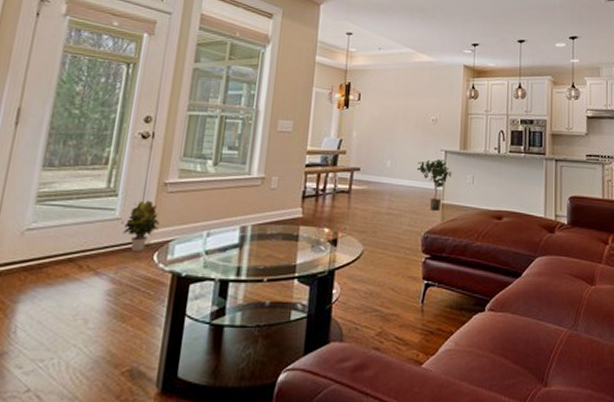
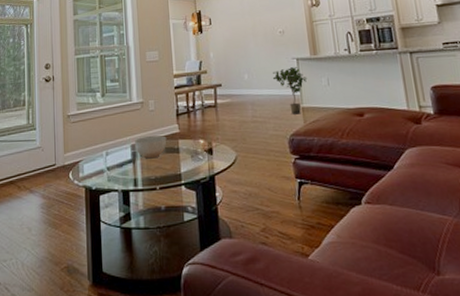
potted plant: present [122,200,160,252] -> none [44,130,70,173]
bowl: none [245,218,286,245] -> present [135,136,167,159]

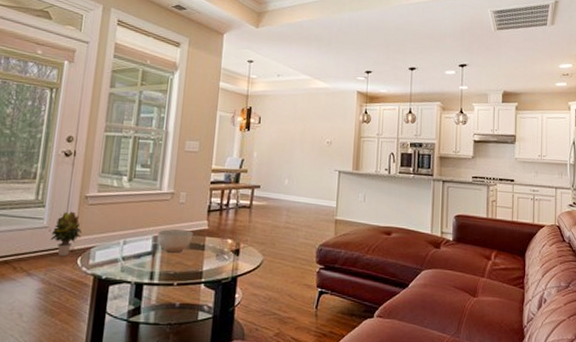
potted plant: none [44,130,70,173] -> present [50,211,83,257]
potted plant: present [272,67,308,115] -> none [312,179,346,226]

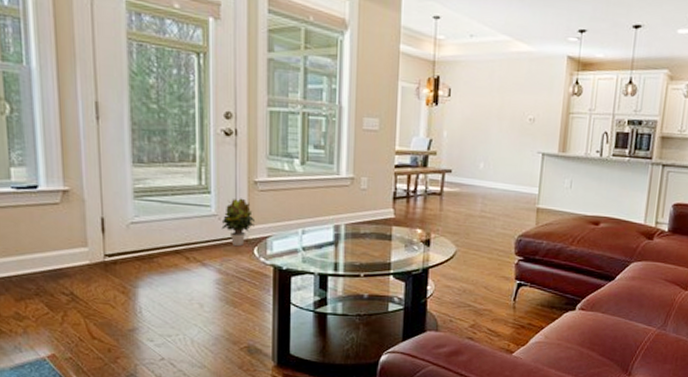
bowl: present [157,229,194,253] -> none [339,218,379,243]

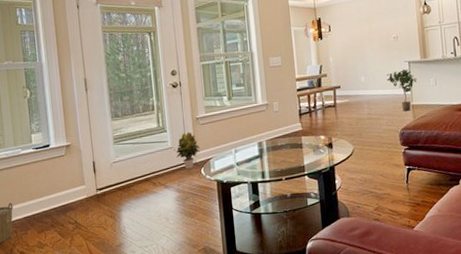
potted plant: none [511,162,550,215] -> present [386,69,418,111]

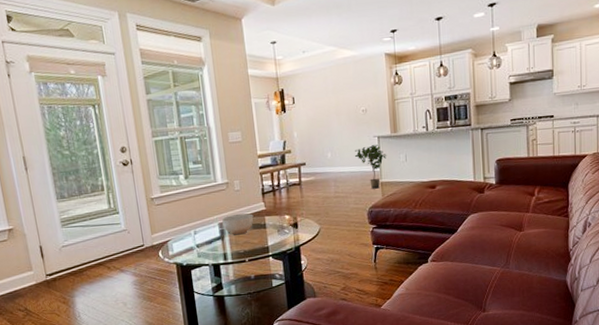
potted plant: present [176,132,201,170] -> none [130,213,157,253]
bowl: none [261,133,291,154] -> present [222,213,254,235]

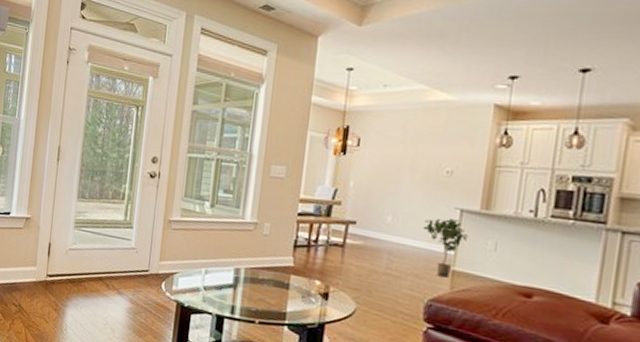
bowl: present [222,213,254,235] -> none [239,262,278,289]

